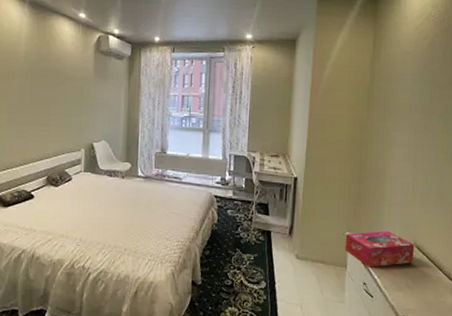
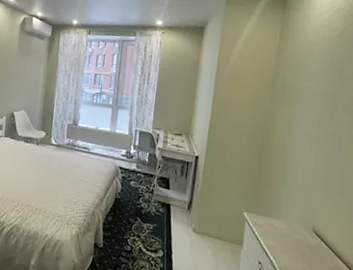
tissue box: present [345,231,415,267] -> none [241,212,313,249]

